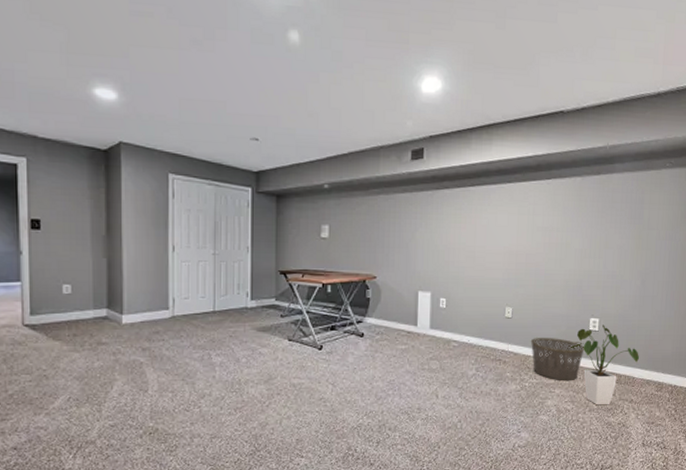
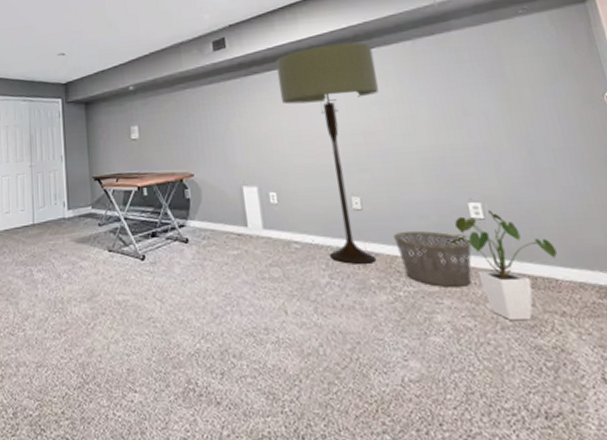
floor lamp: none [464,170,549,361] -> present [275,42,379,264]

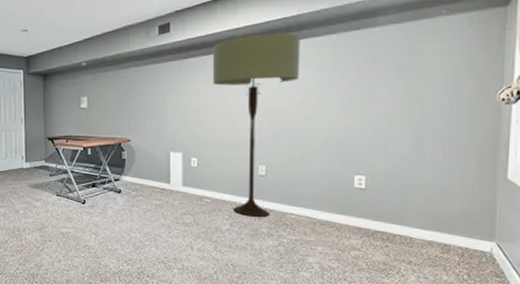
basket: present [392,231,472,288] -> none [287,194,350,239]
house plant: present [450,210,557,321] -> none [333,182,417,266]

